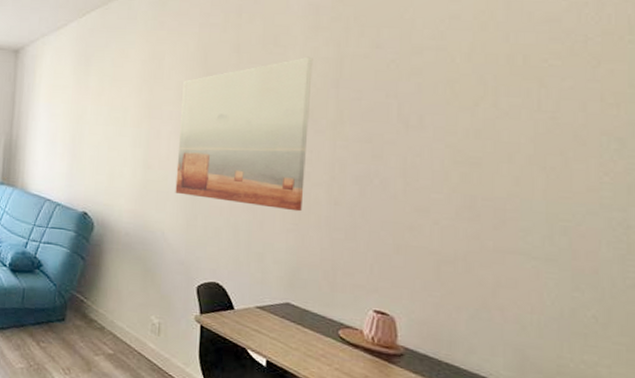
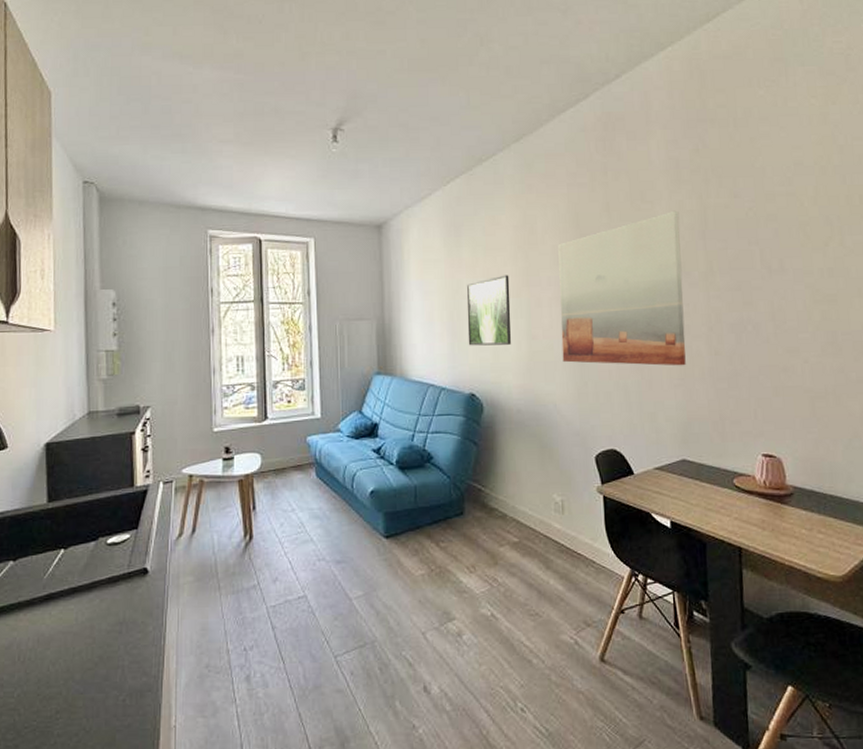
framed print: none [86,105,132,171] -> present [466,275,512,346]

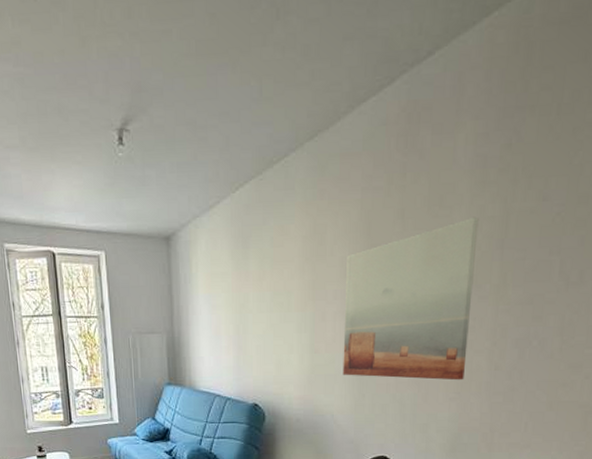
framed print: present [466,275,512,346] -> none [252,288,296,359]

